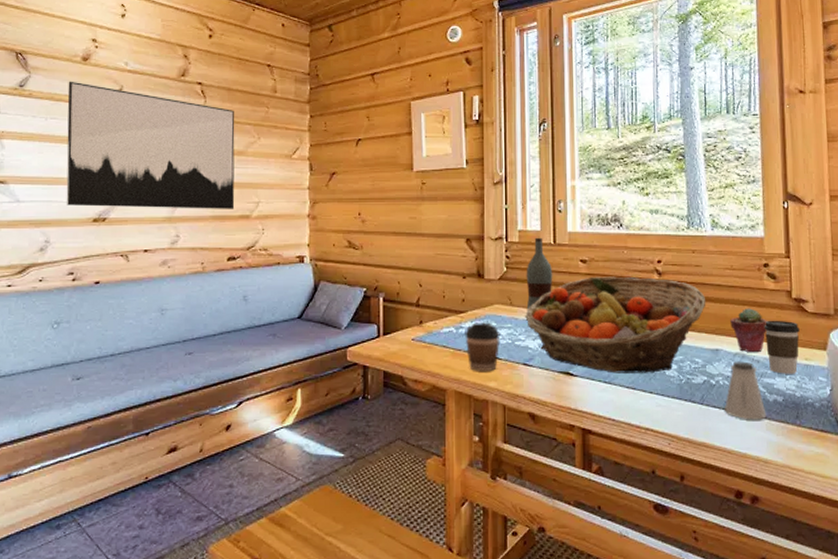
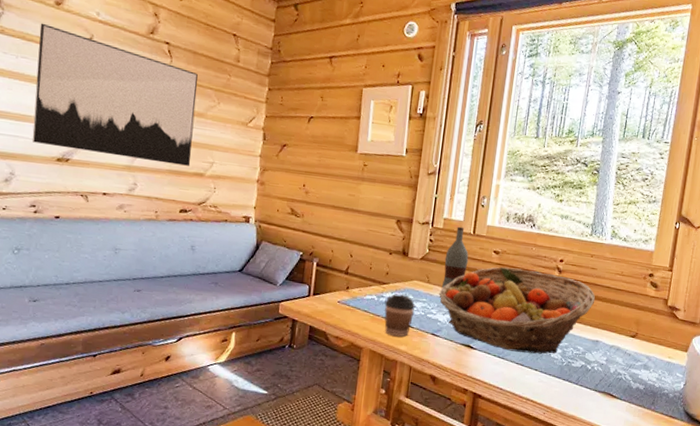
saltshaker: present [725,361,767,420] -> none [595,352,629,402]
potted succulent: present [730,308,767,353] -> none [612,309,643,348]
coffee cup: present [764,320,800,374] -> none [638,321,669,369]

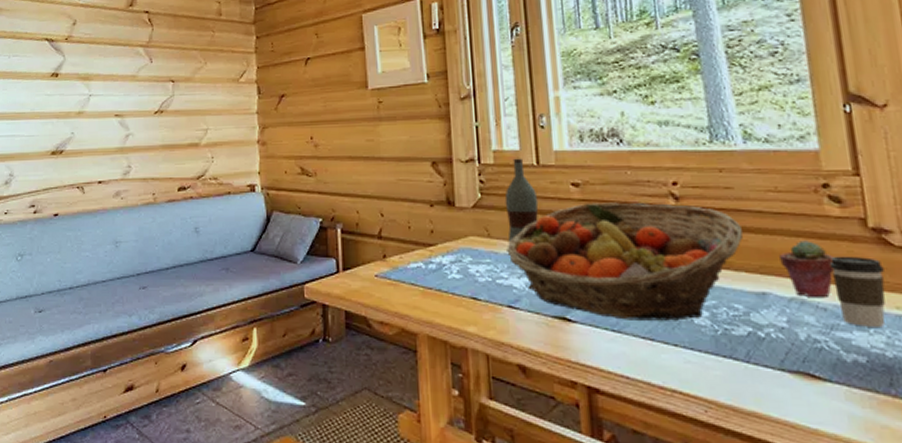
wall art: present [32,23,198,166] -> none [27,19,184,140]
coffee cup: present [384,294,416,337] -> none [435,257,478,314]
potted succulent: none [612,309,643,348] -> present [779,241,834,299]
coffee cup: none [638,321,669,369] -> present [829,256,886,327]

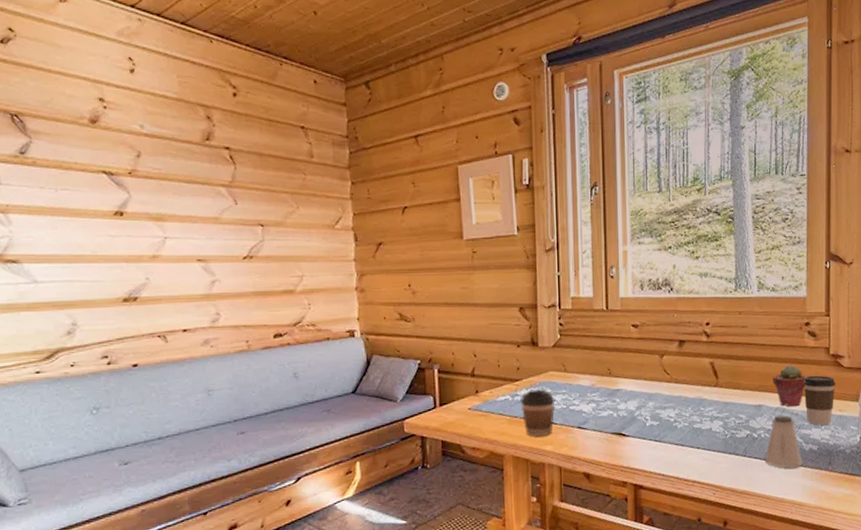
coffee cup: none [435,257,478,314] -> present [520,389,555,436]
bottle: present [504,158,539,243] -> none [579,304,606,376]
fruit basket: present [505,202,744,321] -> none [578,340,751,432]
saltshaker: none [780,309,844,386] -> present [765,415,803,468]

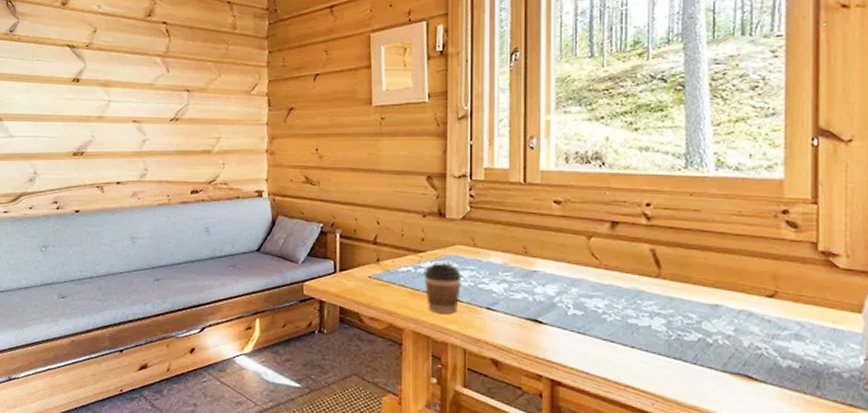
saltshaker: present [765,415,803,468] -> none [724,319,777,387]
potted succulent: present [773,365,807,407] -> none [735,260,784,312]
coffee cup: present [803,375,835,425] -> none [779,275,827,338]

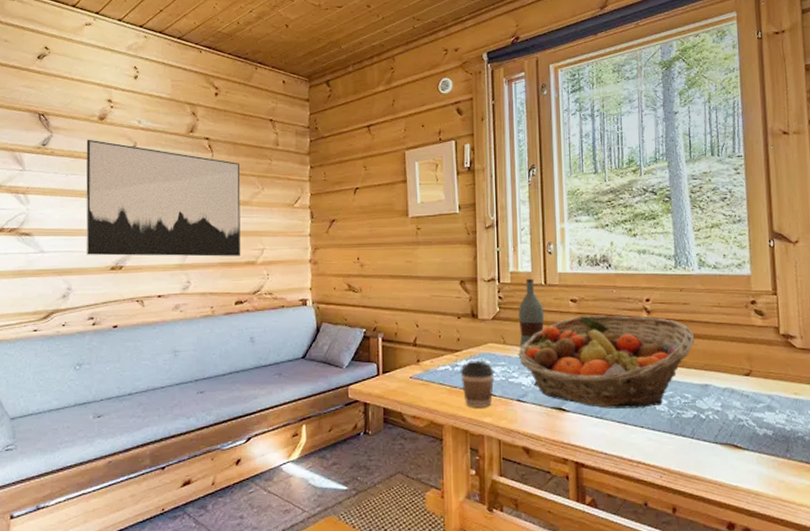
wall art: none [49,25,197,144] -> present [86,139,241,257]
fruit basket: none [488,219,705,326] -> present [517,315,695,409]
bottle: none [491,176,522,252] -> present [518,278,545,348]

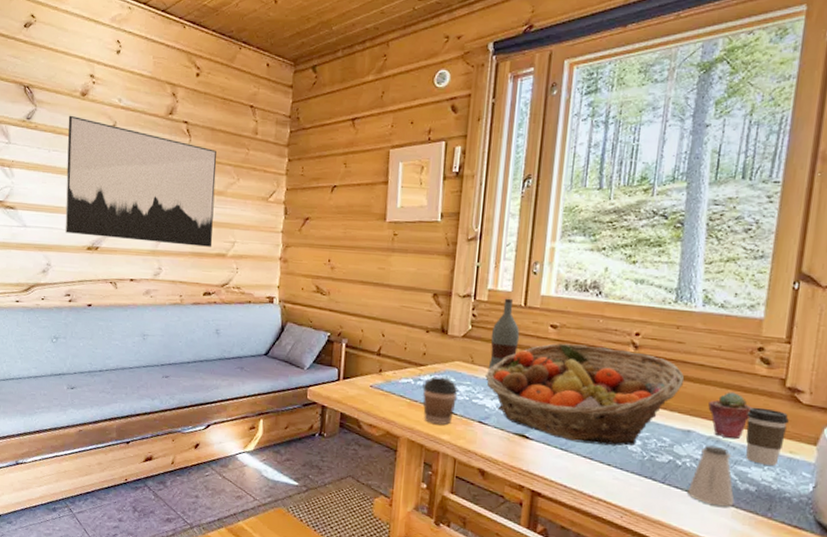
saltshaker: none [715,396,757,454] -> present [688,445,735,507]
potted succulent: none [719,344,756,388] -> present [708,392,752,439]
coffee cup: none [752,355,788,408] -> present [745,407,789,466]

